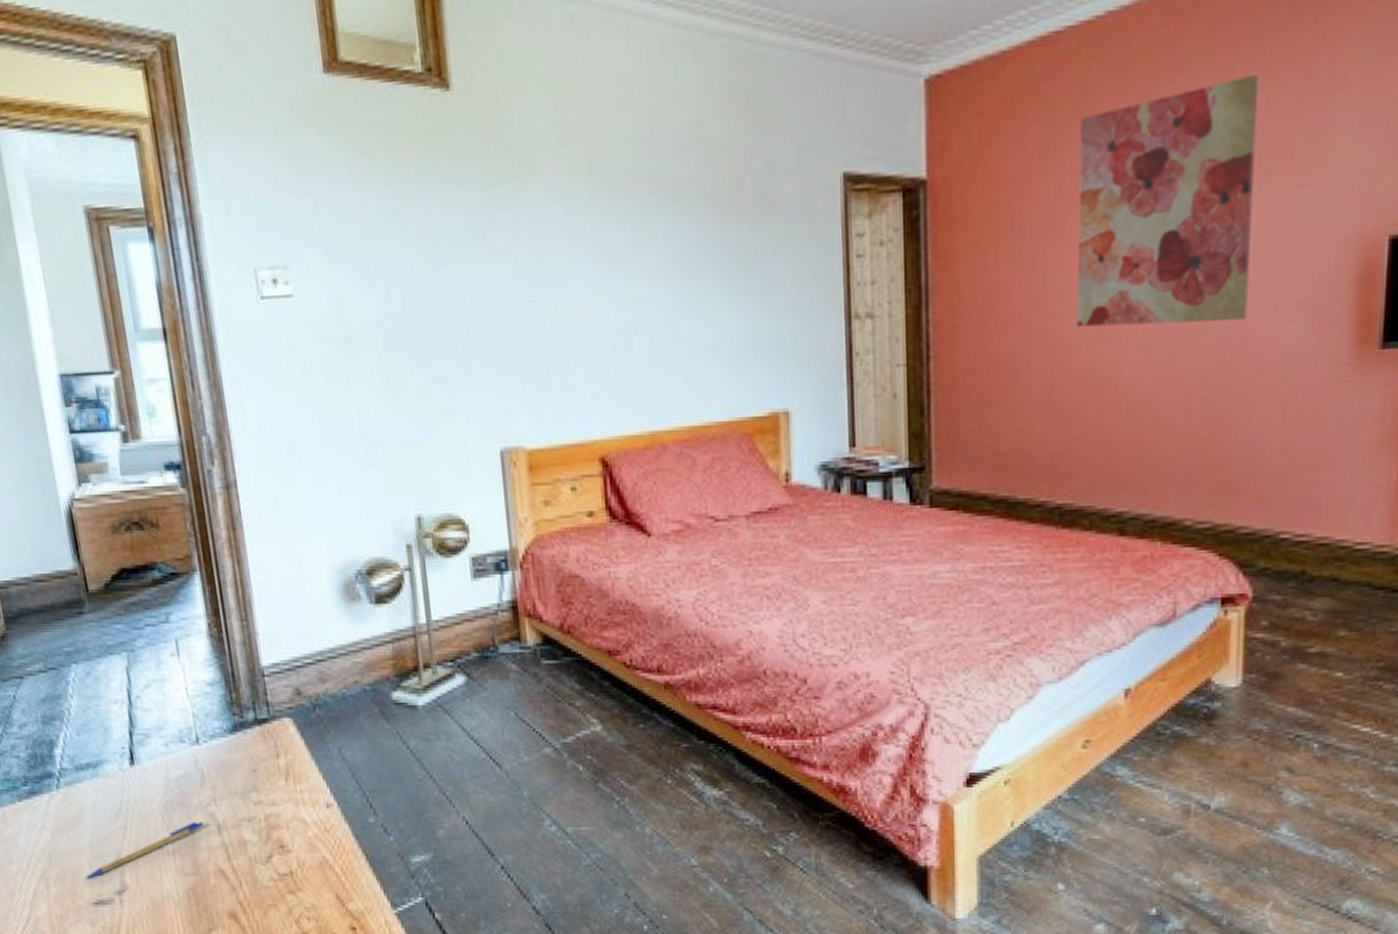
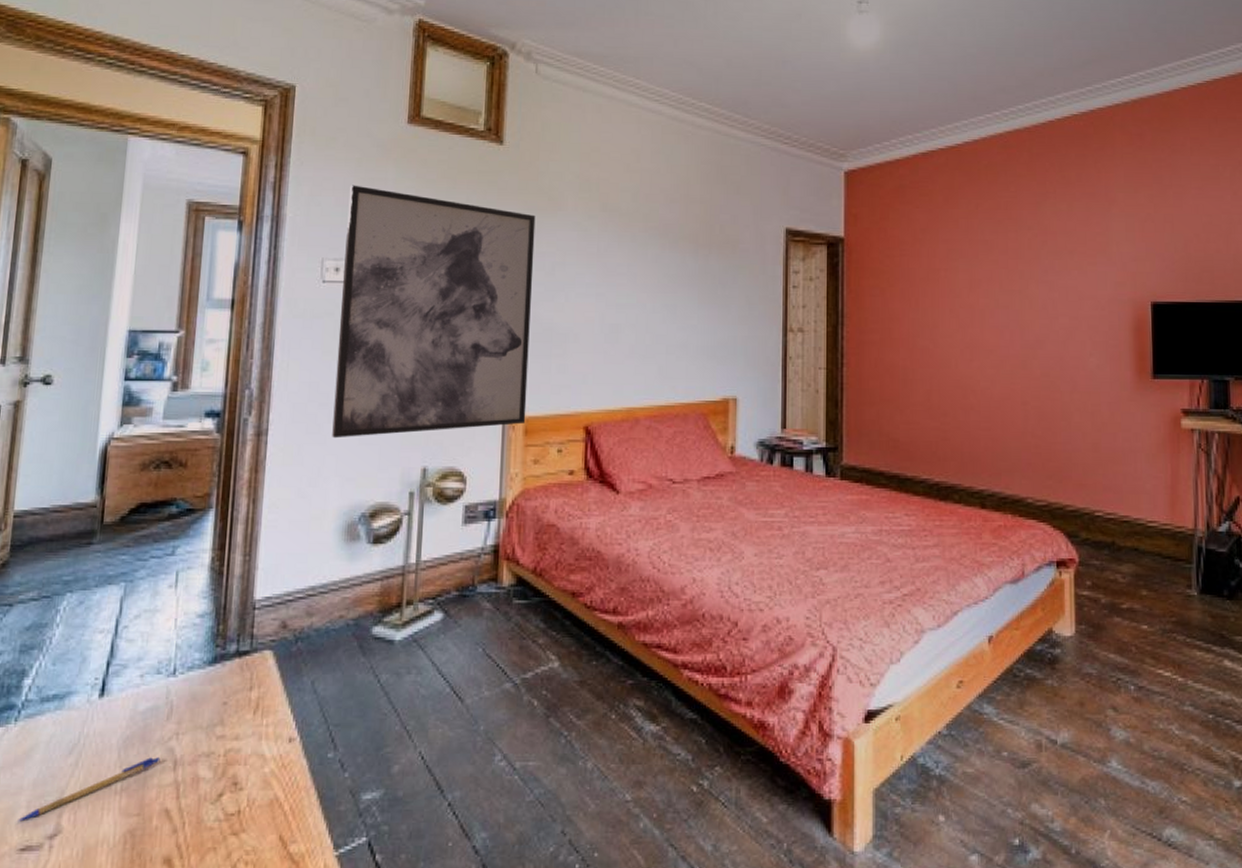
wall art: none [268,166,529,487] -> present [332,185,536,438]
wall art: present [1076,74,1258,328] -> none [947,191,1063,353]

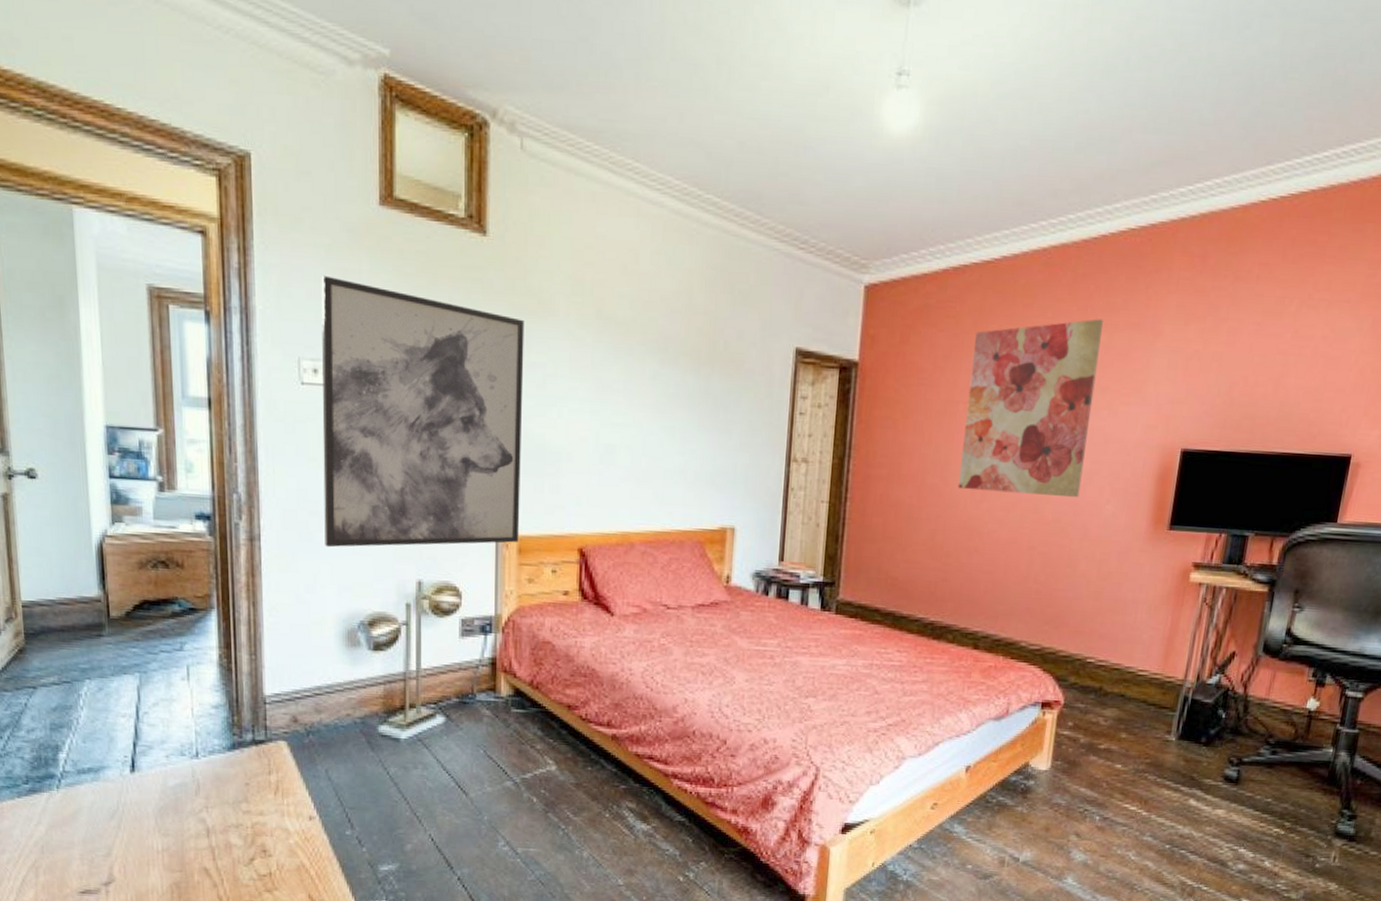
pen: present [16,757,161,822] -> none [73,825,194,871]
wall art: none [947,191,1063,353] -> present [957,319,1103,498]

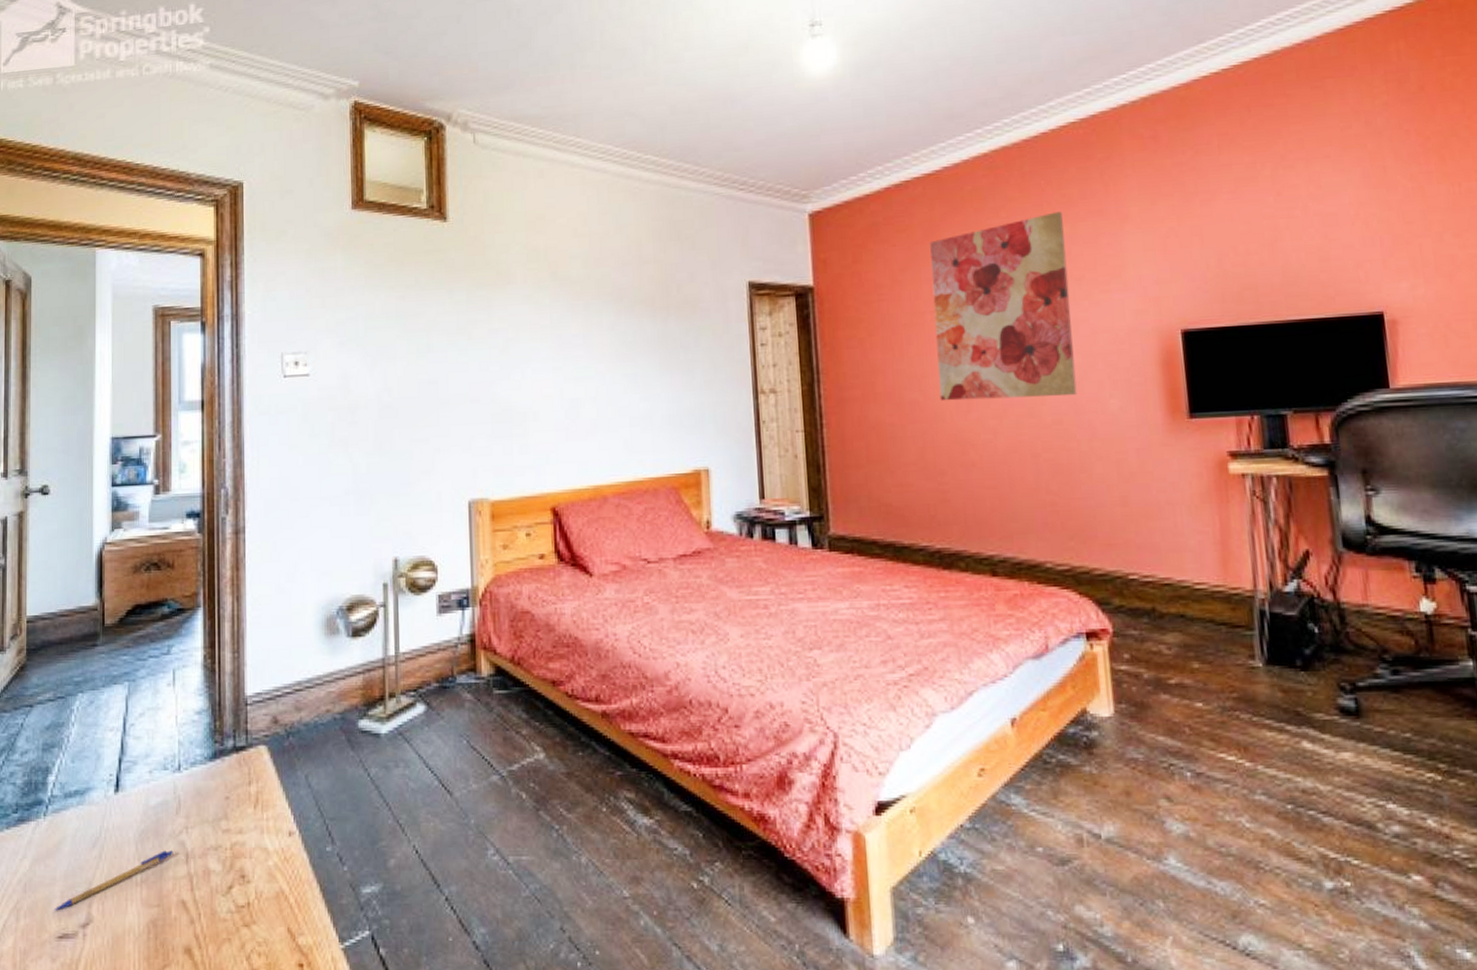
pen: none [73,825,194,871] -> present [53,850,174,911]
wall art: present [321,275,525,548] -> none [302,276,492,533]

